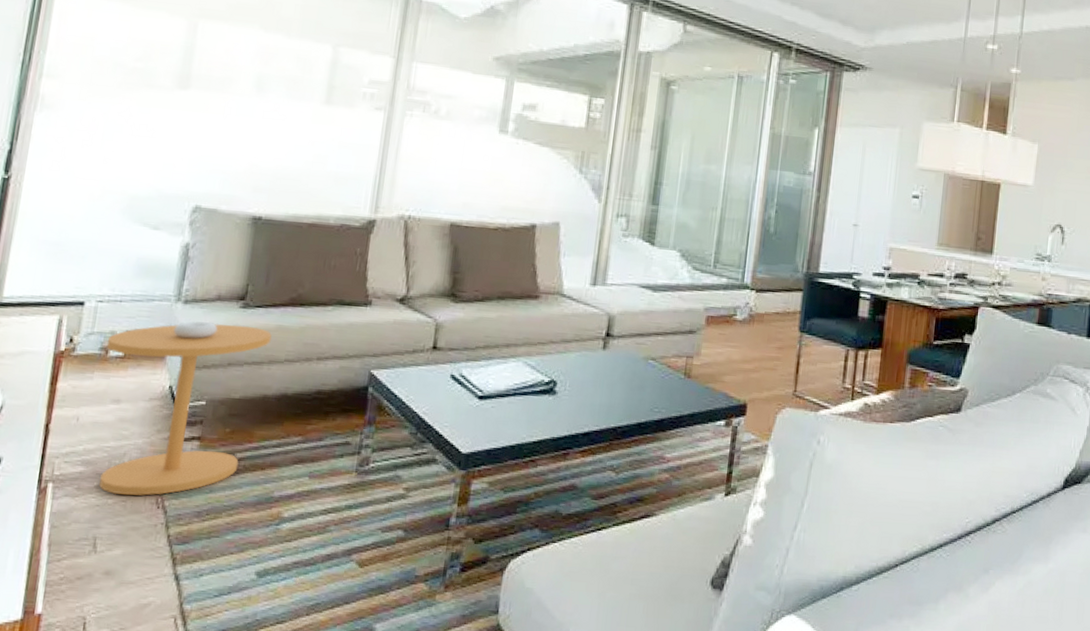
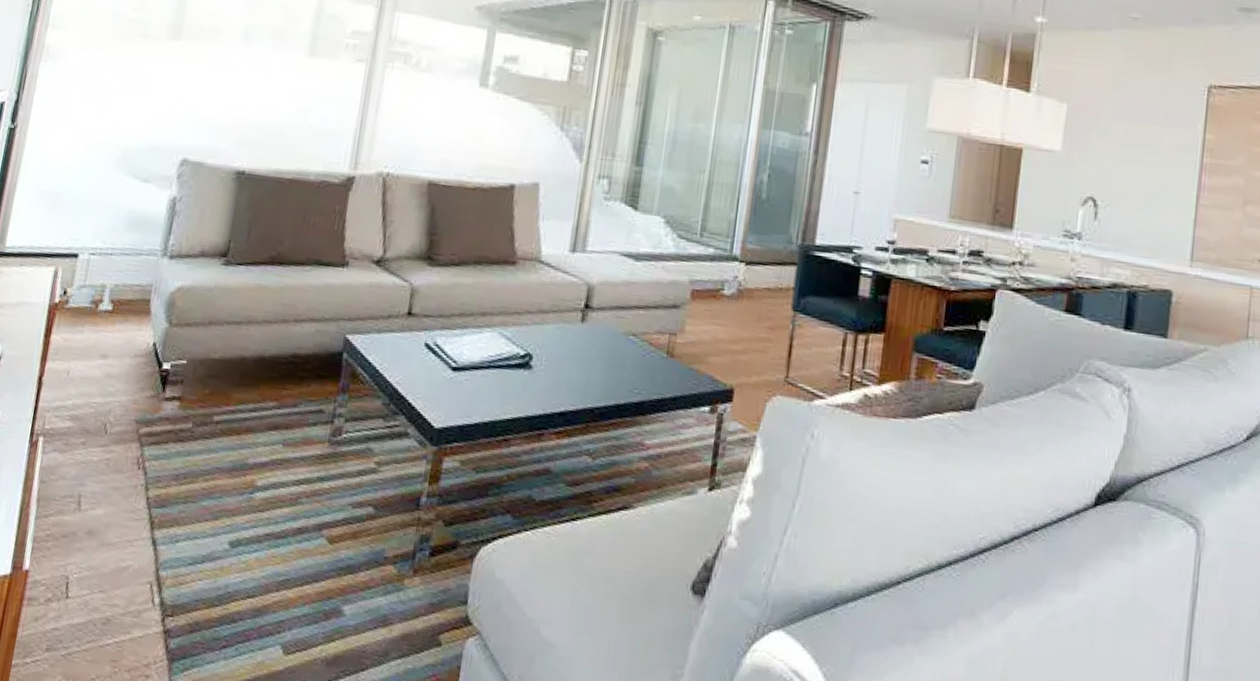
side table: present [99,321,272,496] -> none [85,277,252,455]

